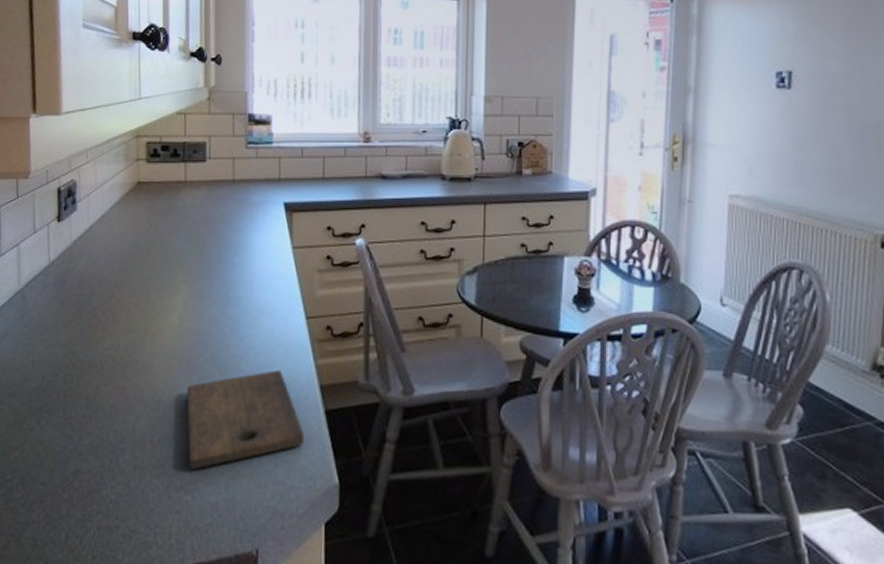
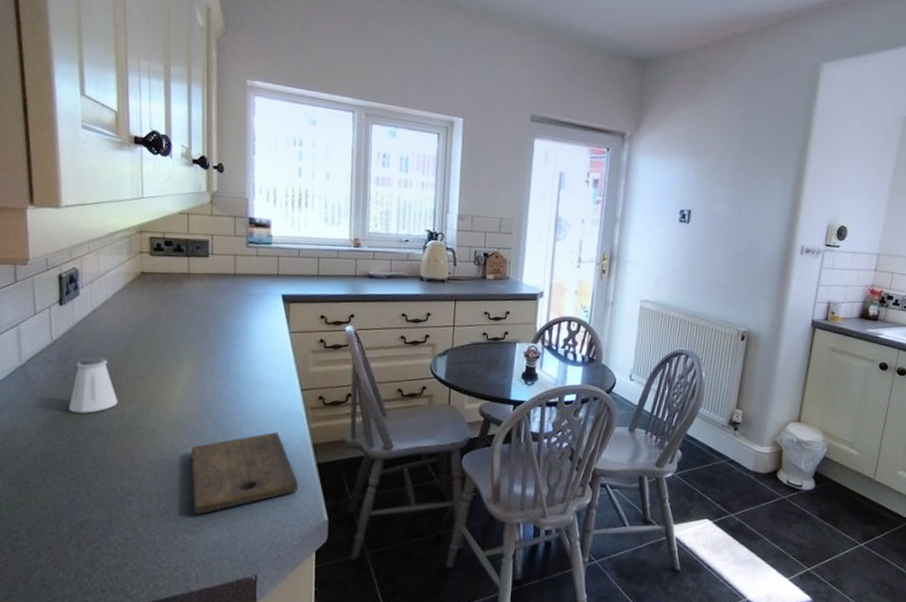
saltshaker: none [64,278,113,344] -> present [69,356,118,413]

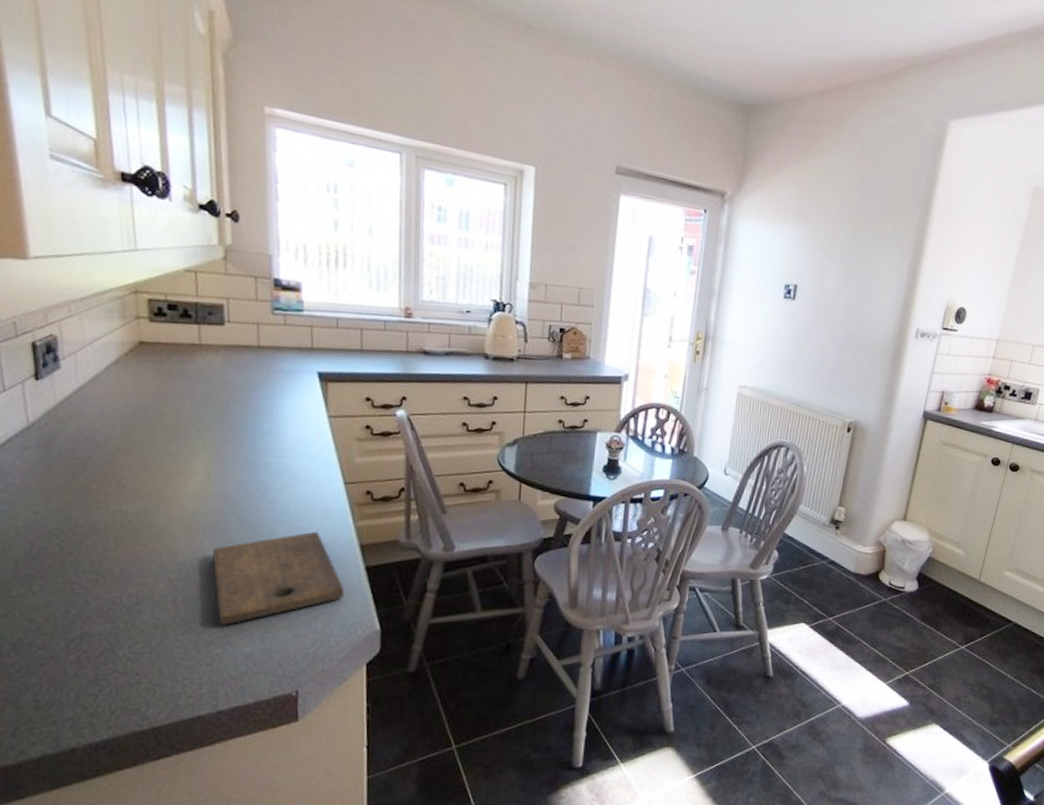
saltshaker: present [69,356,118,413] -> none [56,442,118,510]

